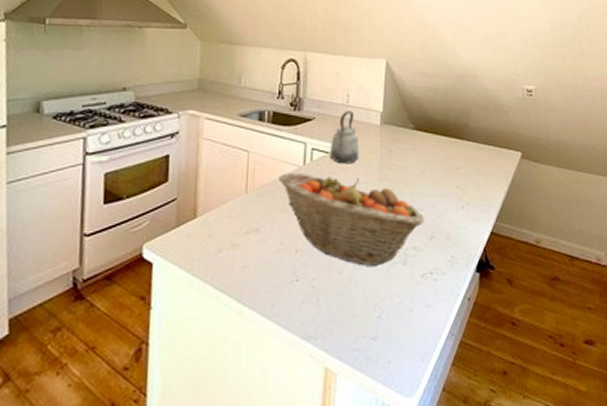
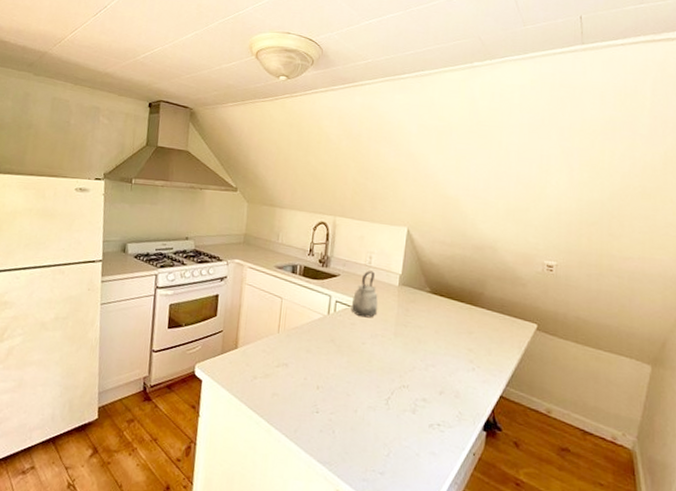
fruit basket: present [279,172,425,266] -> none [306,319,436,411]

